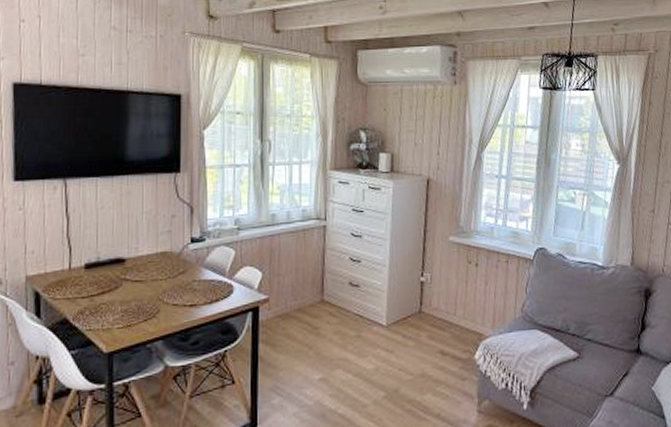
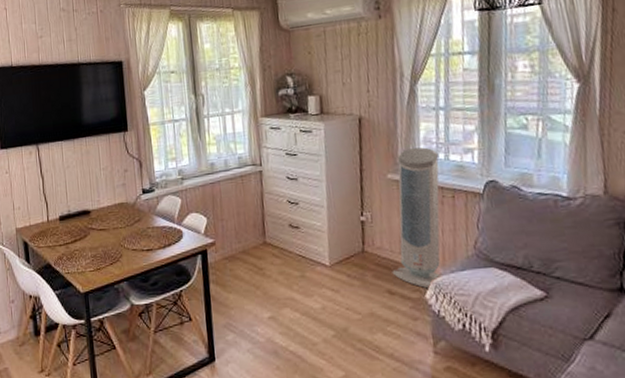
air purifier: none [446,212,497,350] -> present [392,147,440,289]

